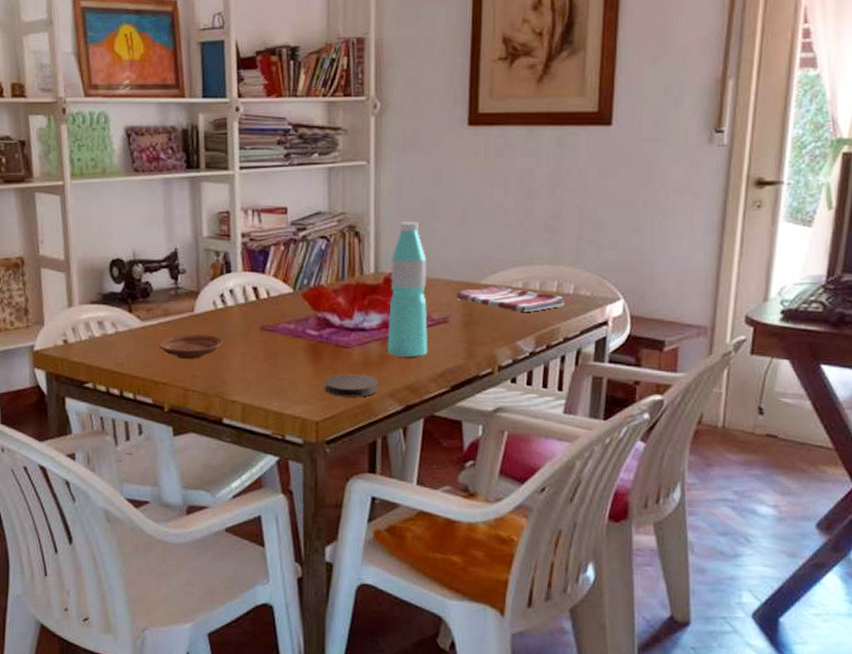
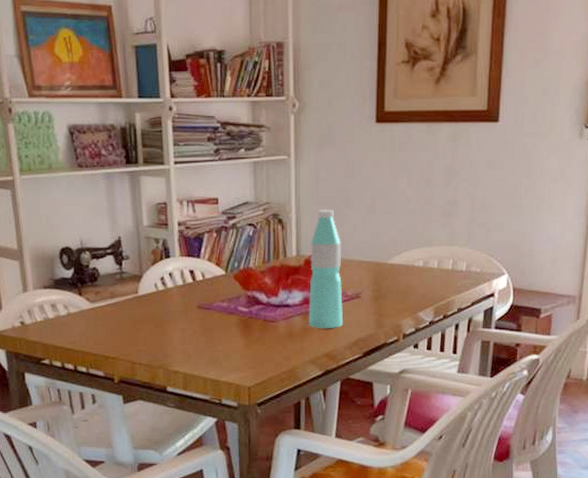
plate: present [159,334,223,359] -> none [107,314,164,336]
coaster: present [324,373,378,398] -> none [255,344,301,365]
dish towel: present [456,285,565,313] -> none [367,264,459,288]

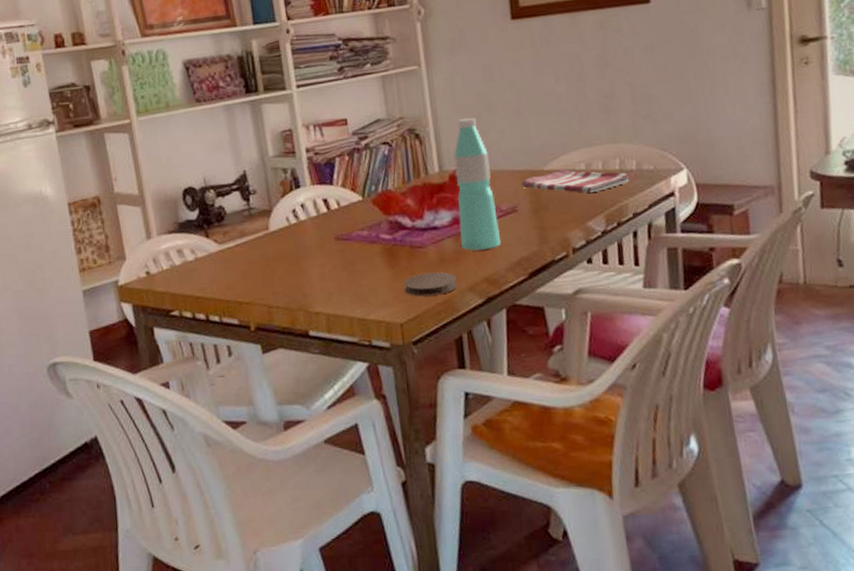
coaster: none [255,344,301,365] -> present [404,272,457,297]
dish towel: none [367,264,459,288] -> present [522,169,630,194]

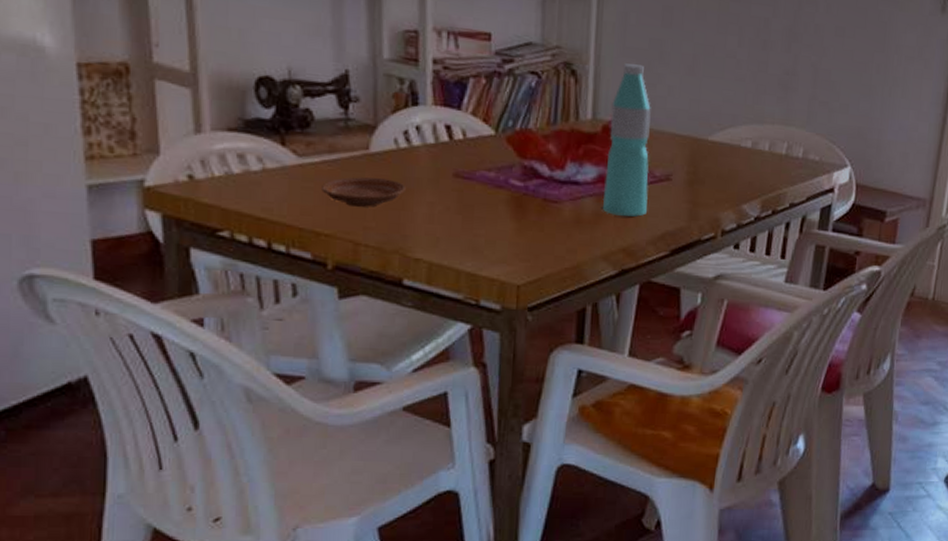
plate: none [238,250,300,277] -> present [322,177,405,207]
coaster: present [404,272,457,297] -> none [528,232,591,259]
dish towel: present [522,169,630,194] -> none [681,142,794,175]

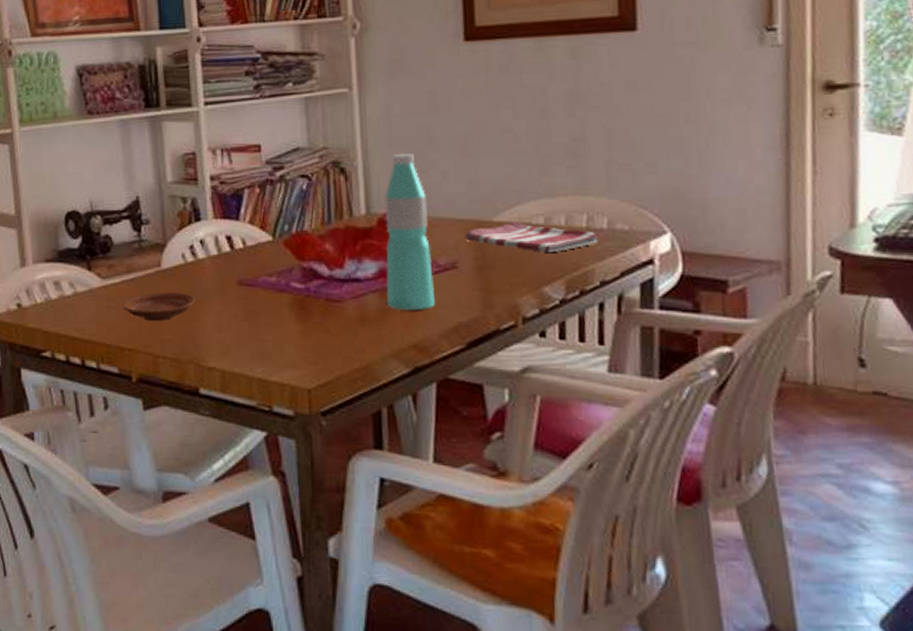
dish towel: none [681,142,794,175] -> present [465,221,599,254]

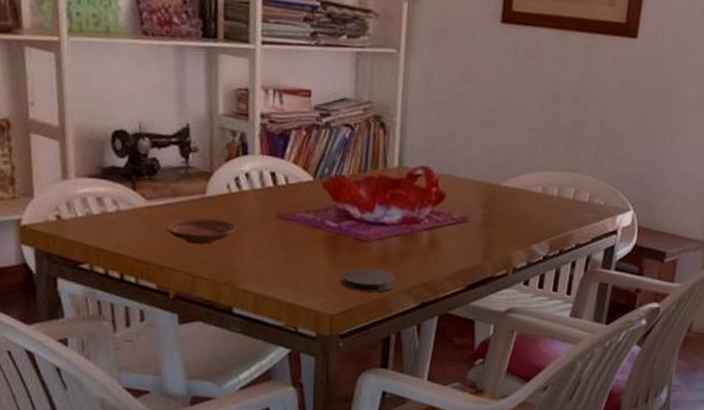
coaster: none [315,332,379,360] -> present [341,268,396,293]
water bottle: present [384,154,435,310] -> none [406,116,451,255]
dish towel: present [465,221,599,254] -> none [477,188,580,218]

